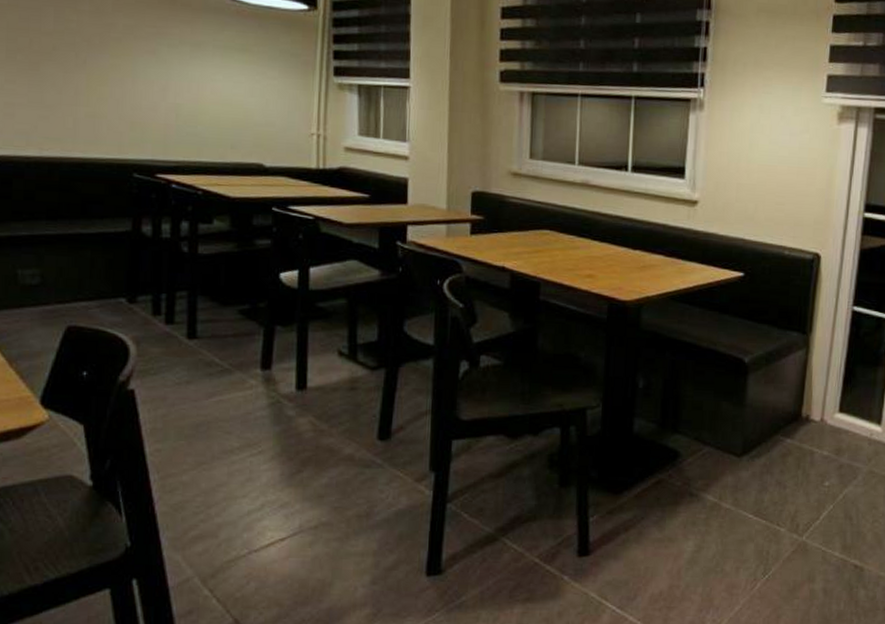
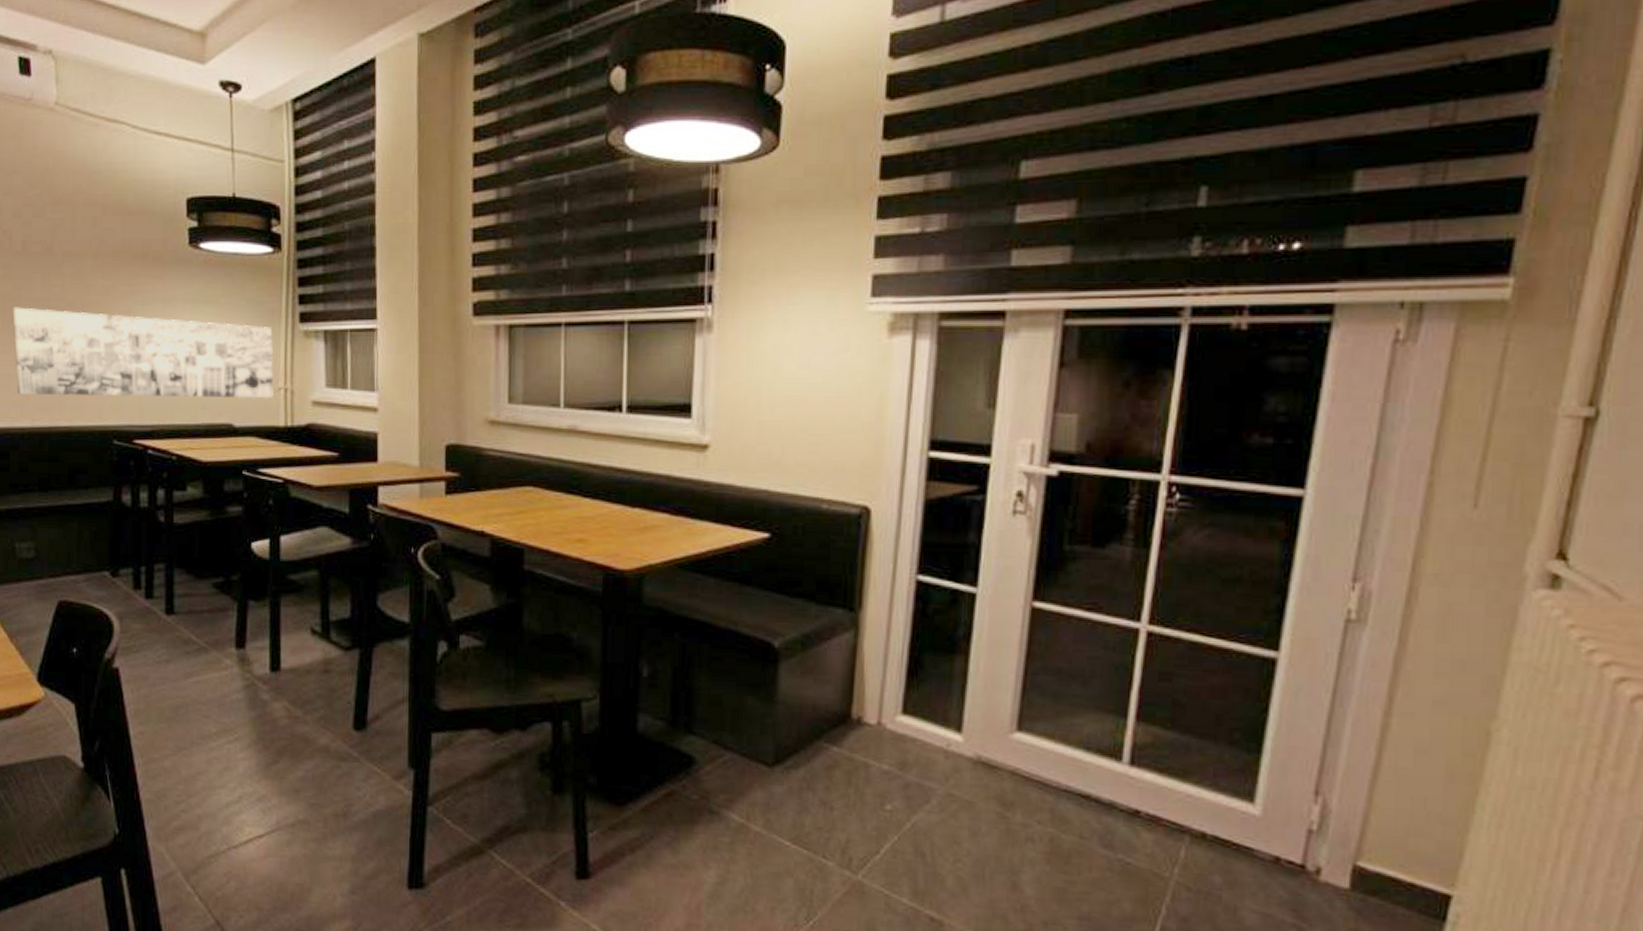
wall art: none [19,37,307,143] -> present [12,307,274,399]

